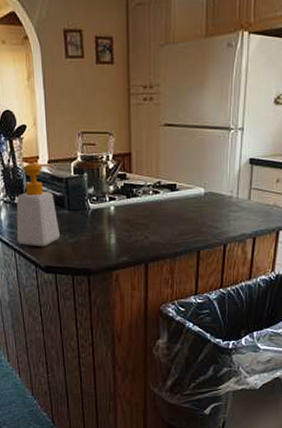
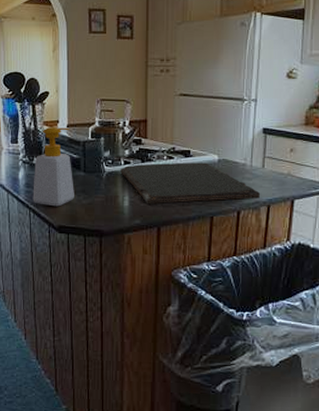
cutting board: none [106,196,247,241] -> present [120,162,261,205]

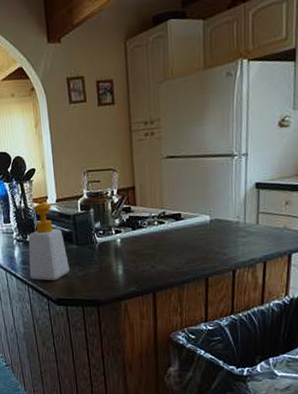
cutting board: present [120,162,261,205] -> none [112,224,256,271]

